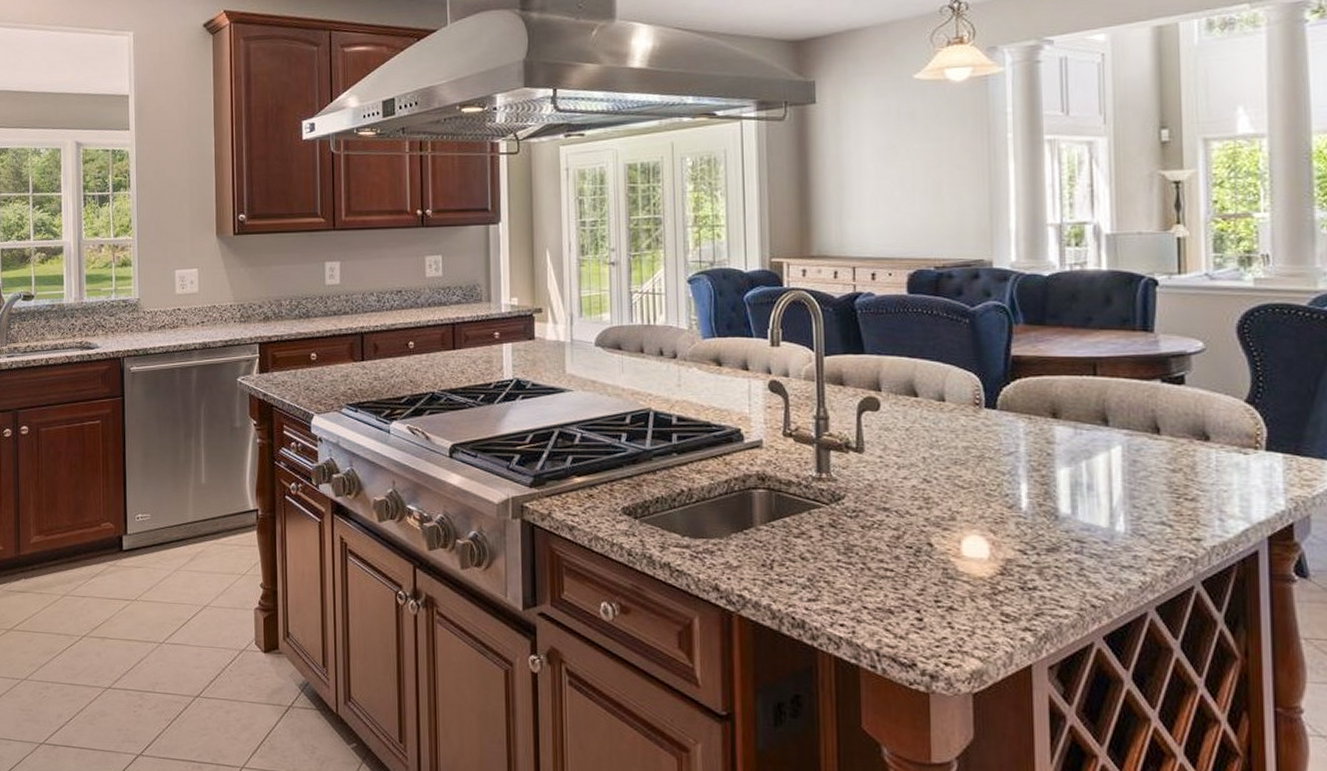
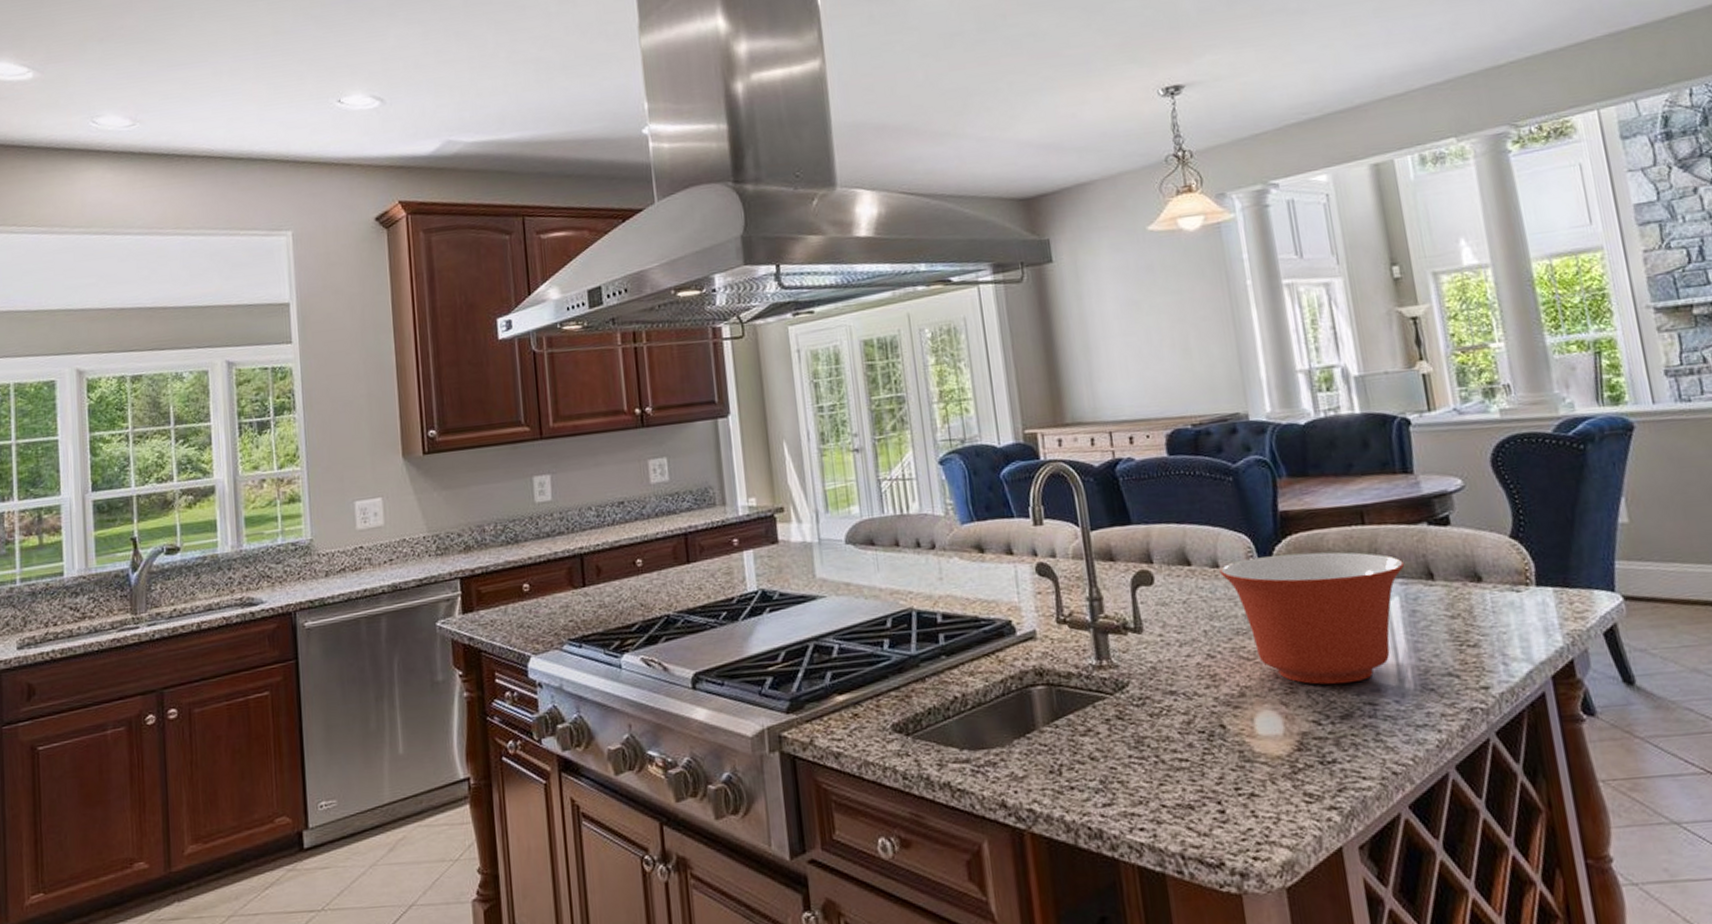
mixing bowl: none [945,396,1132,520] -> present [1220,552,1405,685]

